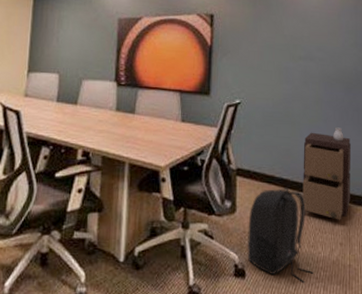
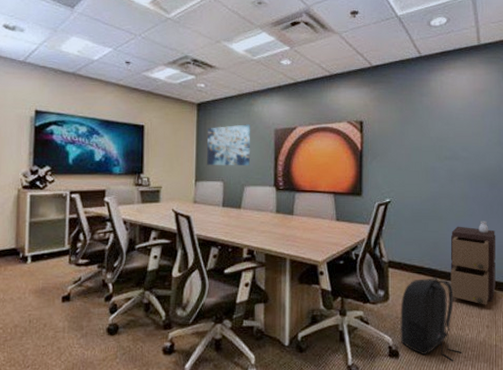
wall art: none [42,11,92,58] -> present [207,124,250,166]

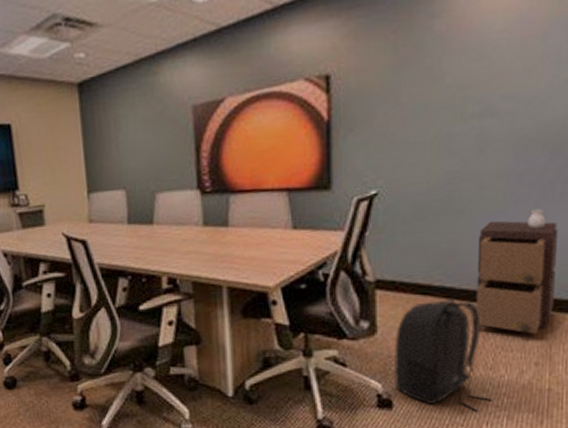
wall art: present [207,124,250,166] -> none [96,103,160,170]

